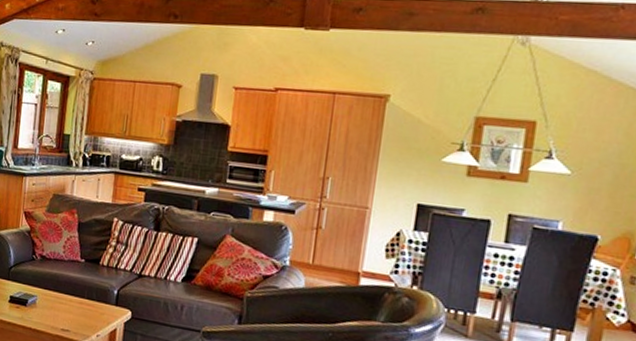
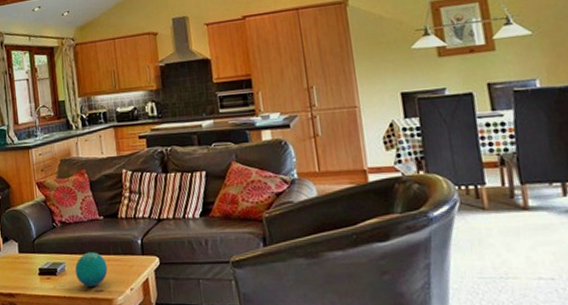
decorative orb: none [45,291,79,326] -> present [75,252,108,288]

